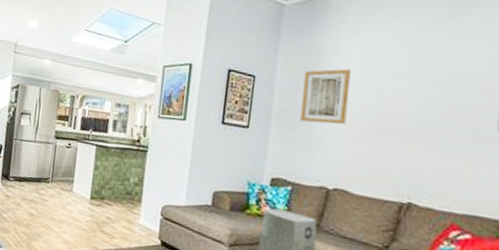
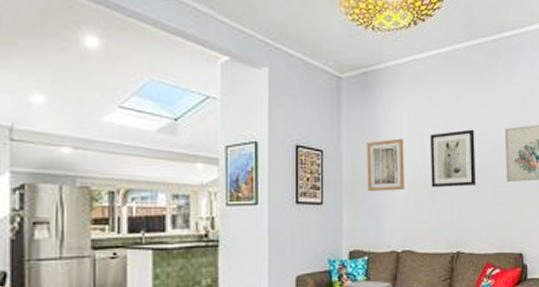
wall art: none [381,63,454,130] -> present [430,129,475,188]

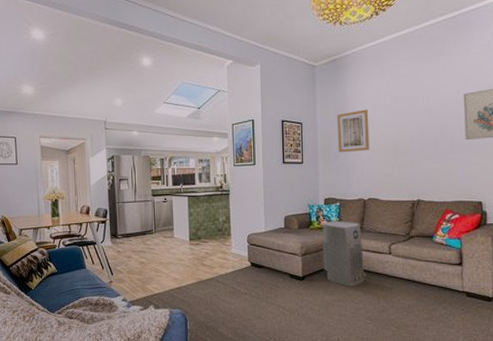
wall art: present [430,129,475,188] -> none [391,97,434,148]

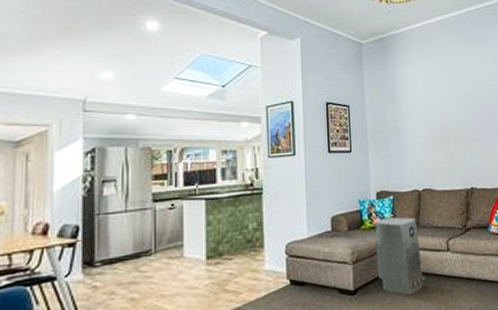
wall art: present [337,109,370,153] -> none [387,92,422,140]

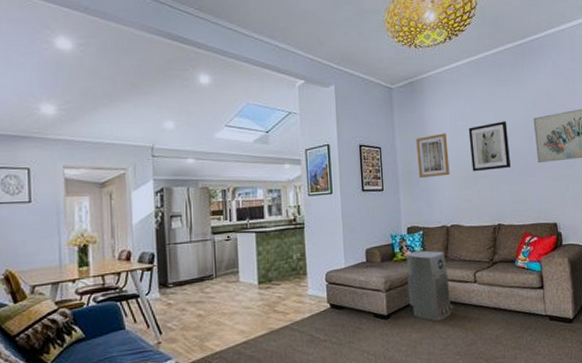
wall art: none [387,92,422,140] -> present [416,133,450,179]
wall art: none [440,81,483,133] -> present [468,121,511,172]

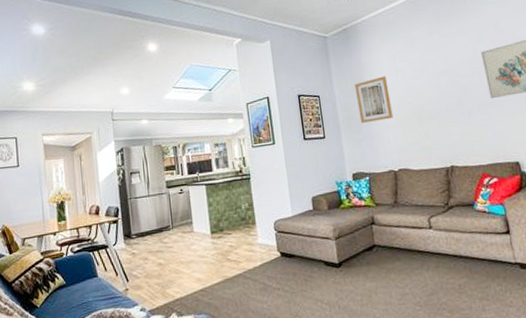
air purifier: present [406,250,453,322] -> none [354,196,409,270]
wall art: present [468,121,511,172] -> none [409,58,460,113]

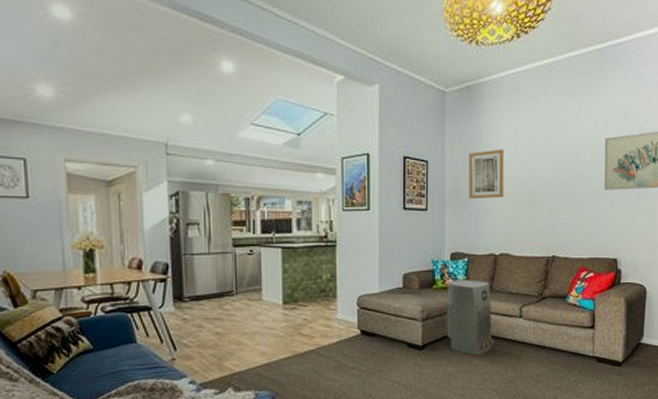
air purifier: none [354,196,409,270] -> present [446,279,494,356]

